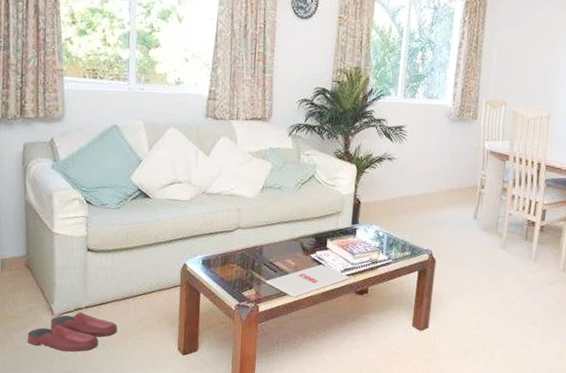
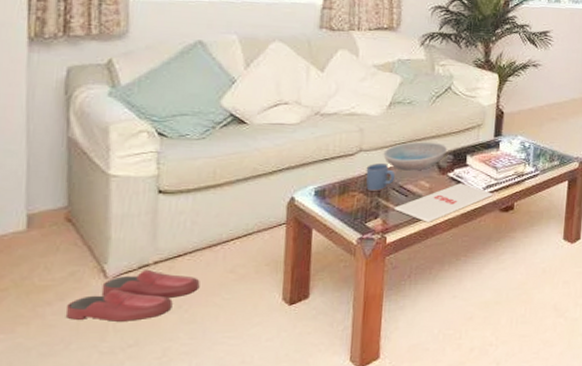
mug: none [242,240,267,266] -> present [366,163,396,192]
dish: none [256,223,311,250] -> present [383,141,448,171]

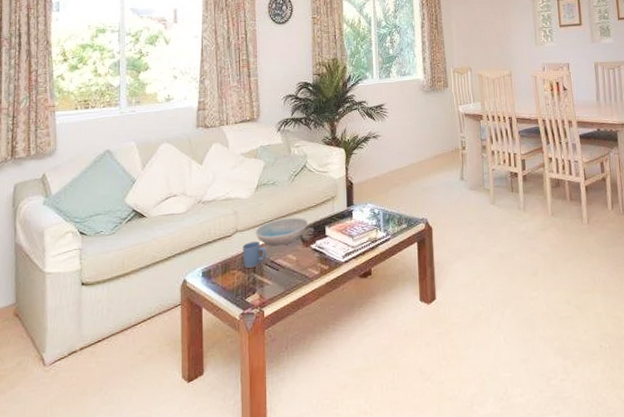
slippers: present [65,269,200,322] -> none [15,355,116,406]
magazine: present [394,183,493,224] -> none [269,253,352,295]

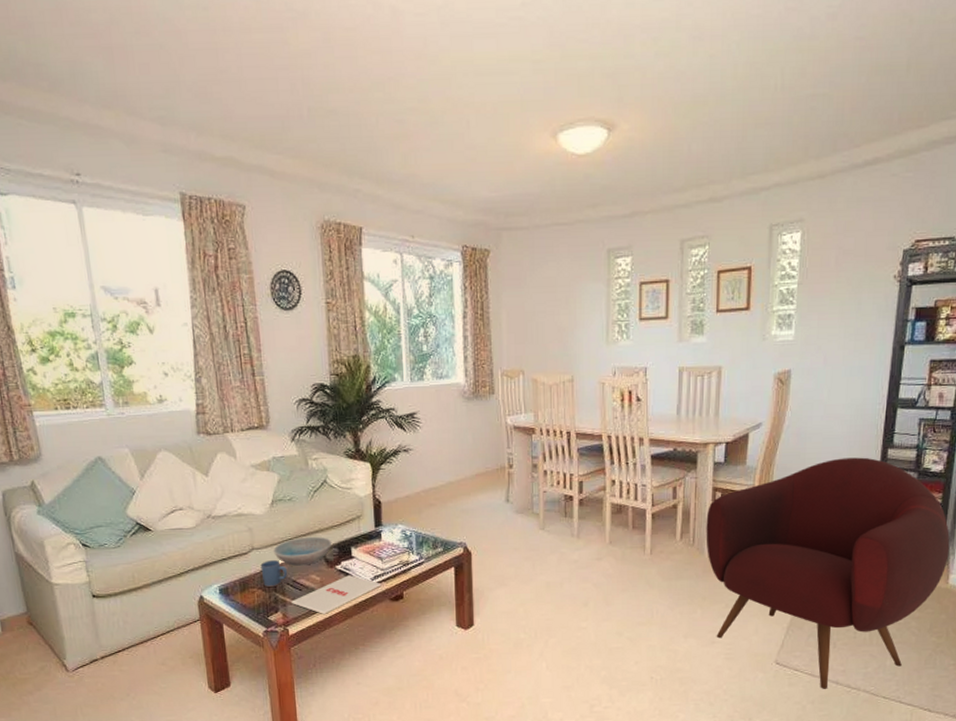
magazine: none [269,253,352,295] -> present [292,575,382,615]

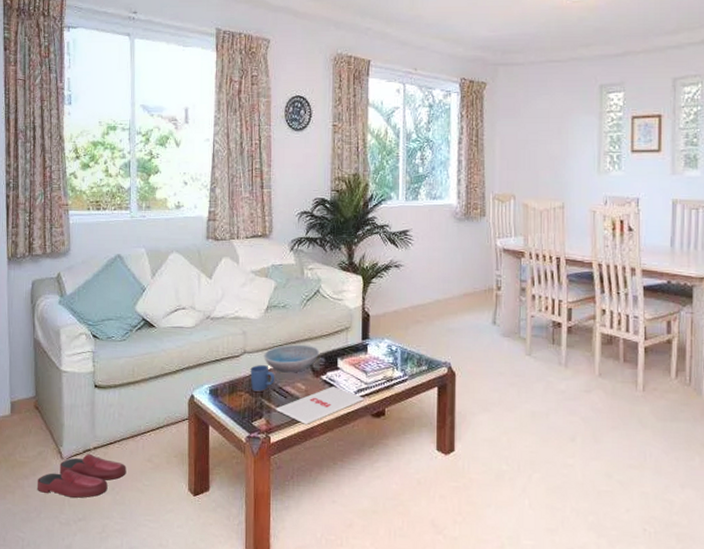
slippers: none [43,663,140,707] -> present [37,453,127,498]

